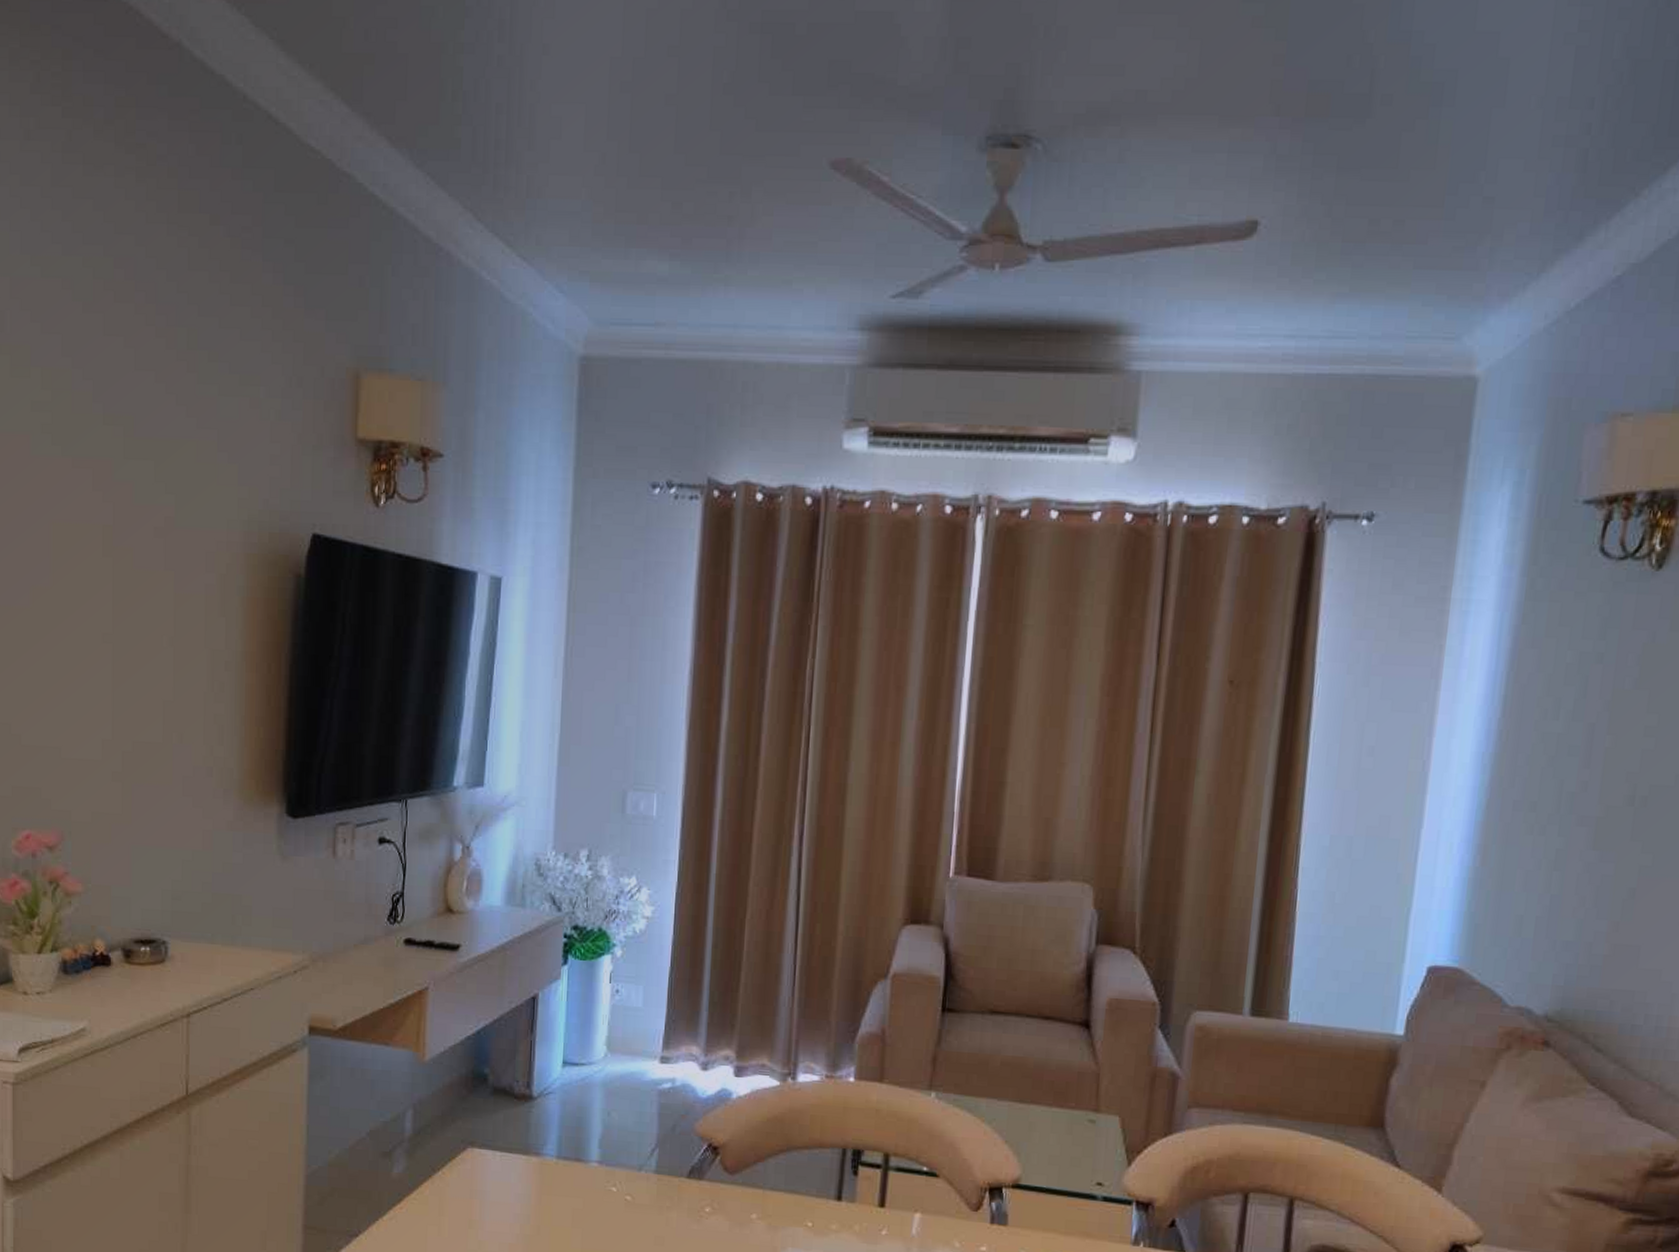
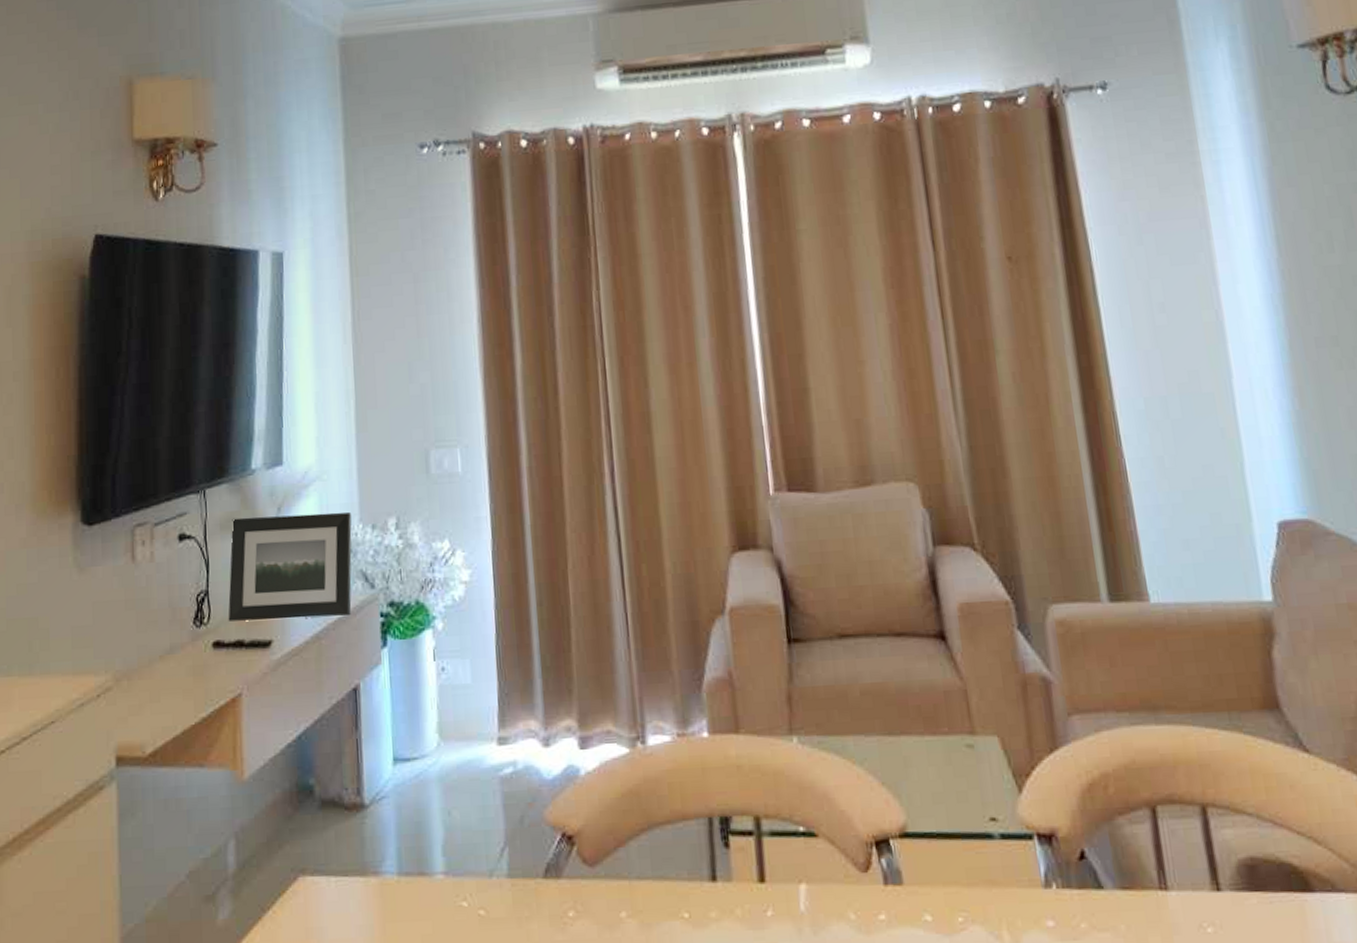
picture frame: none [420,829,546,933] -> present [228,512,352,621]

